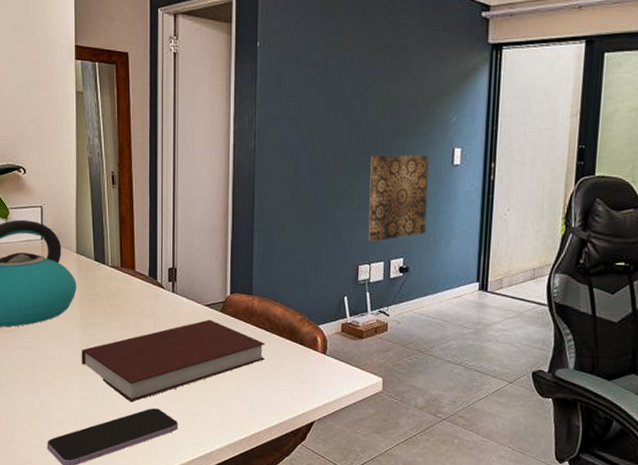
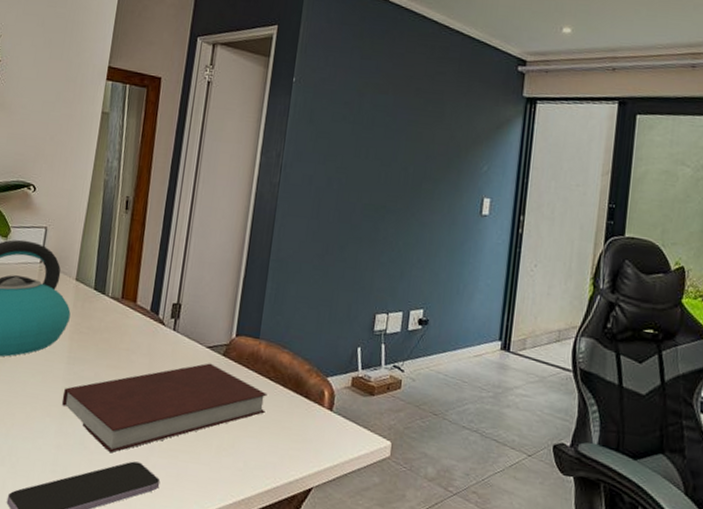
wall art: present [368,155,430,242] -> none [388,199,458,290]

